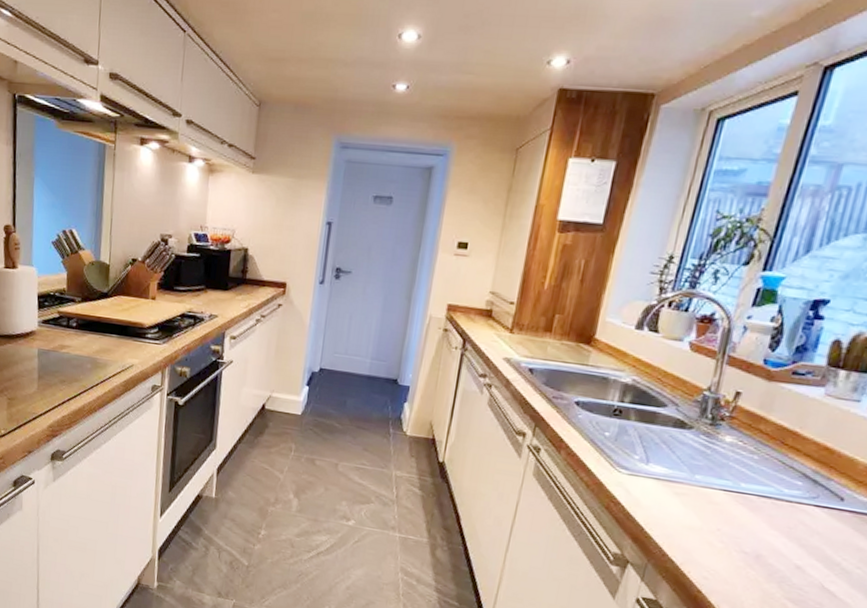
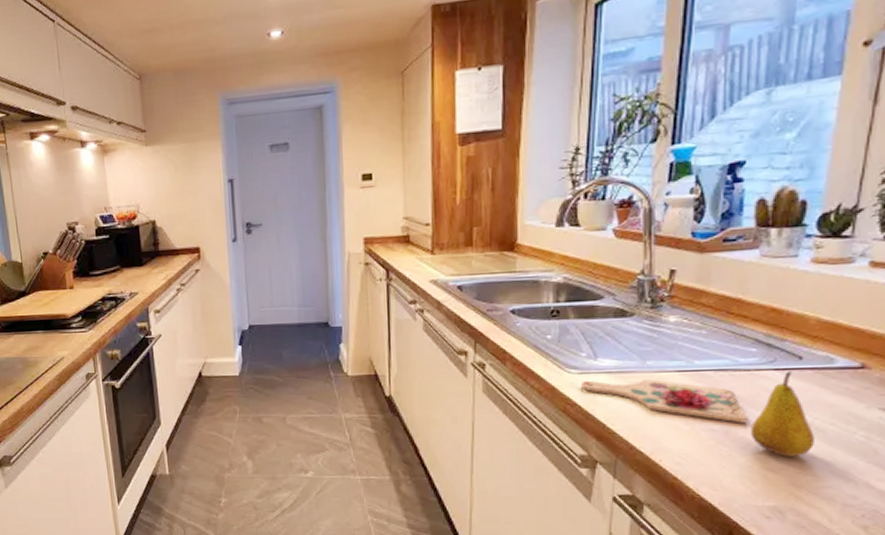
cutting board: none [628,483,781,552] -> present [581,379,748,423]
fruit: none [779,510,840,593] -> present [750,371,814,457]

